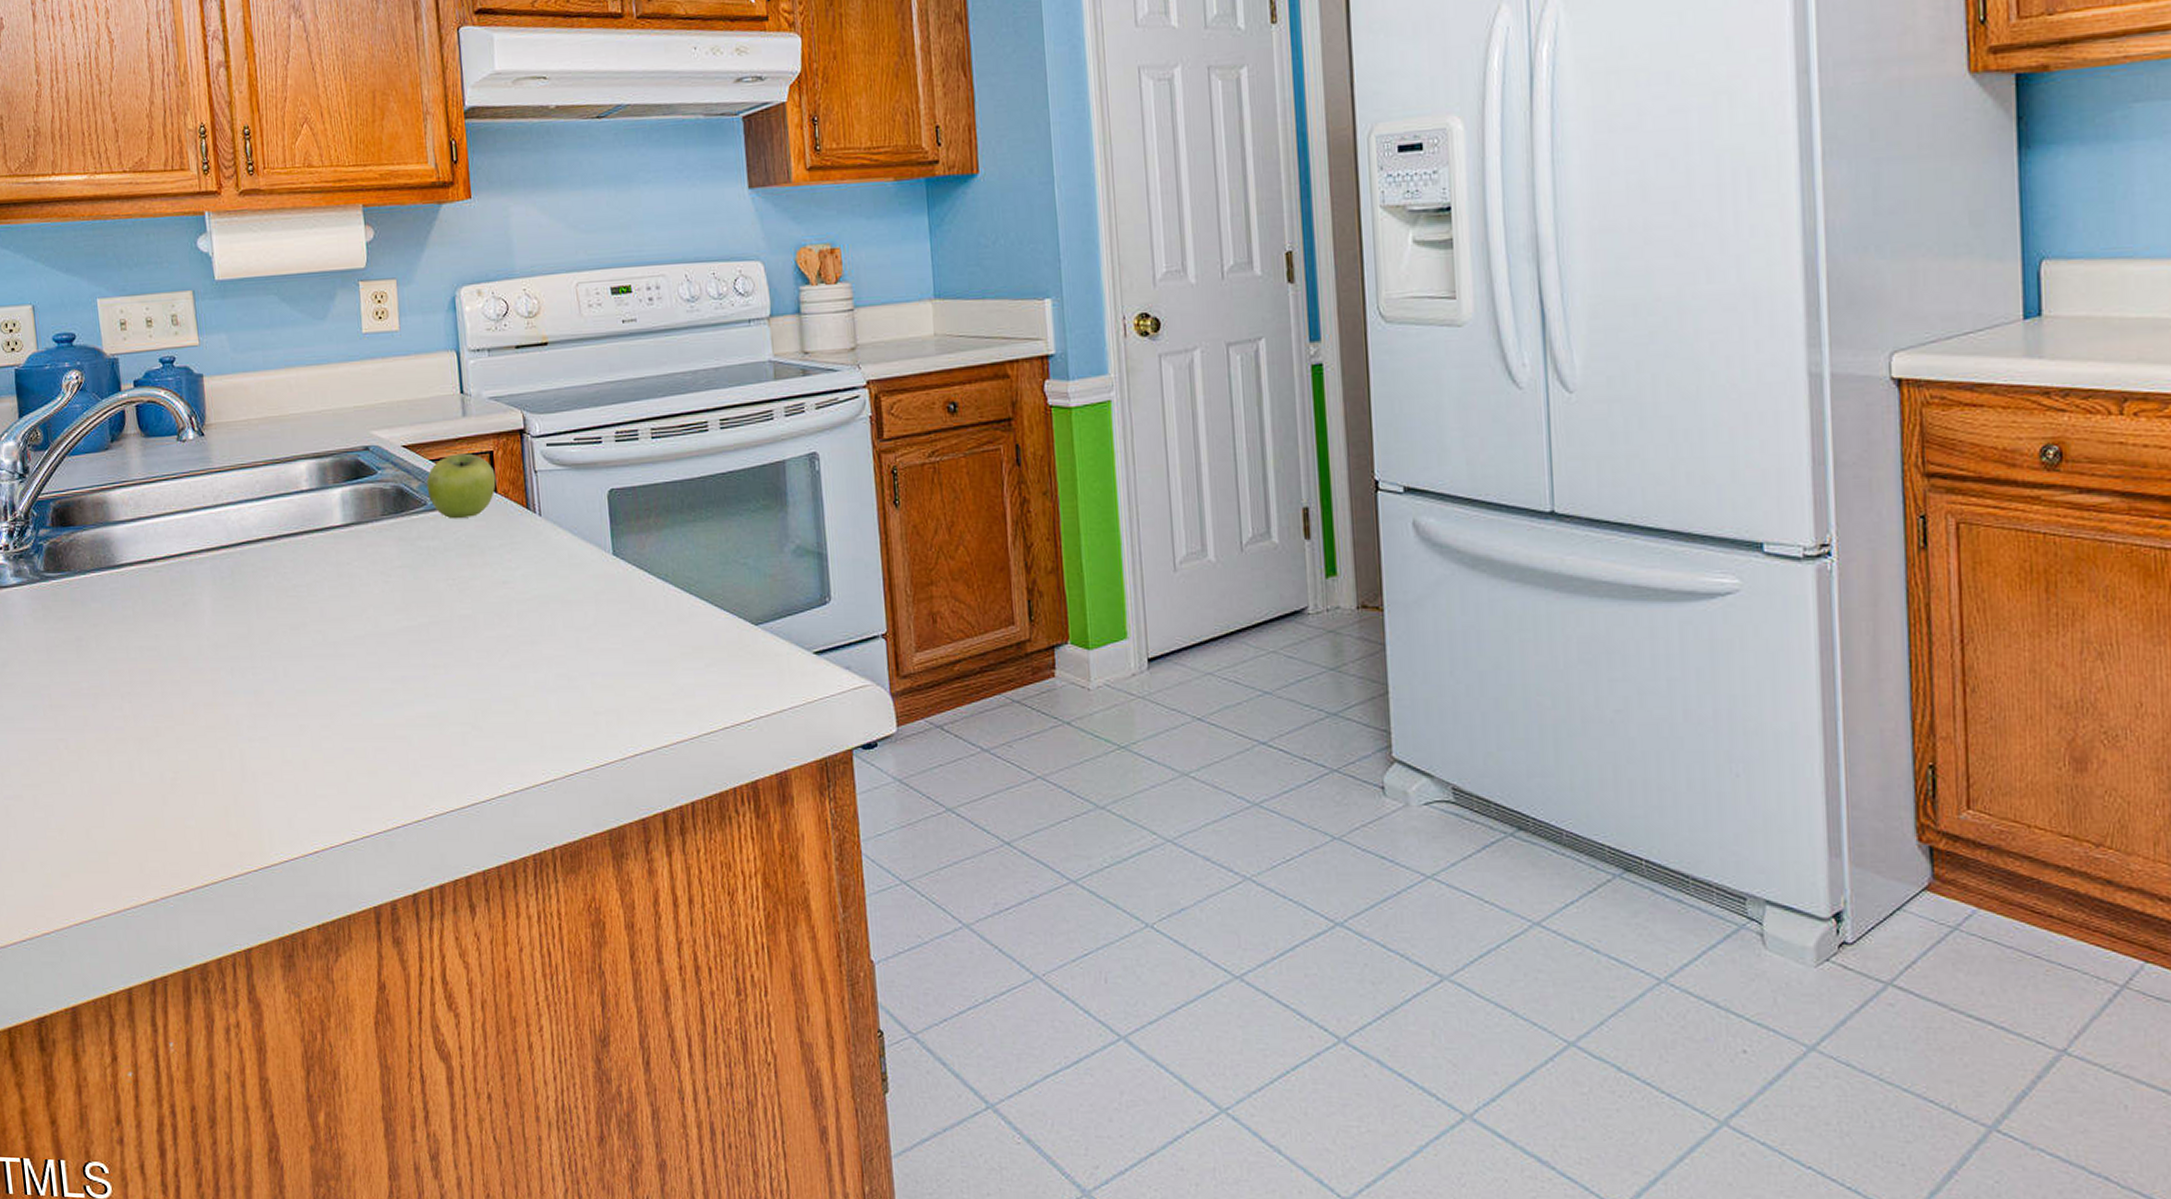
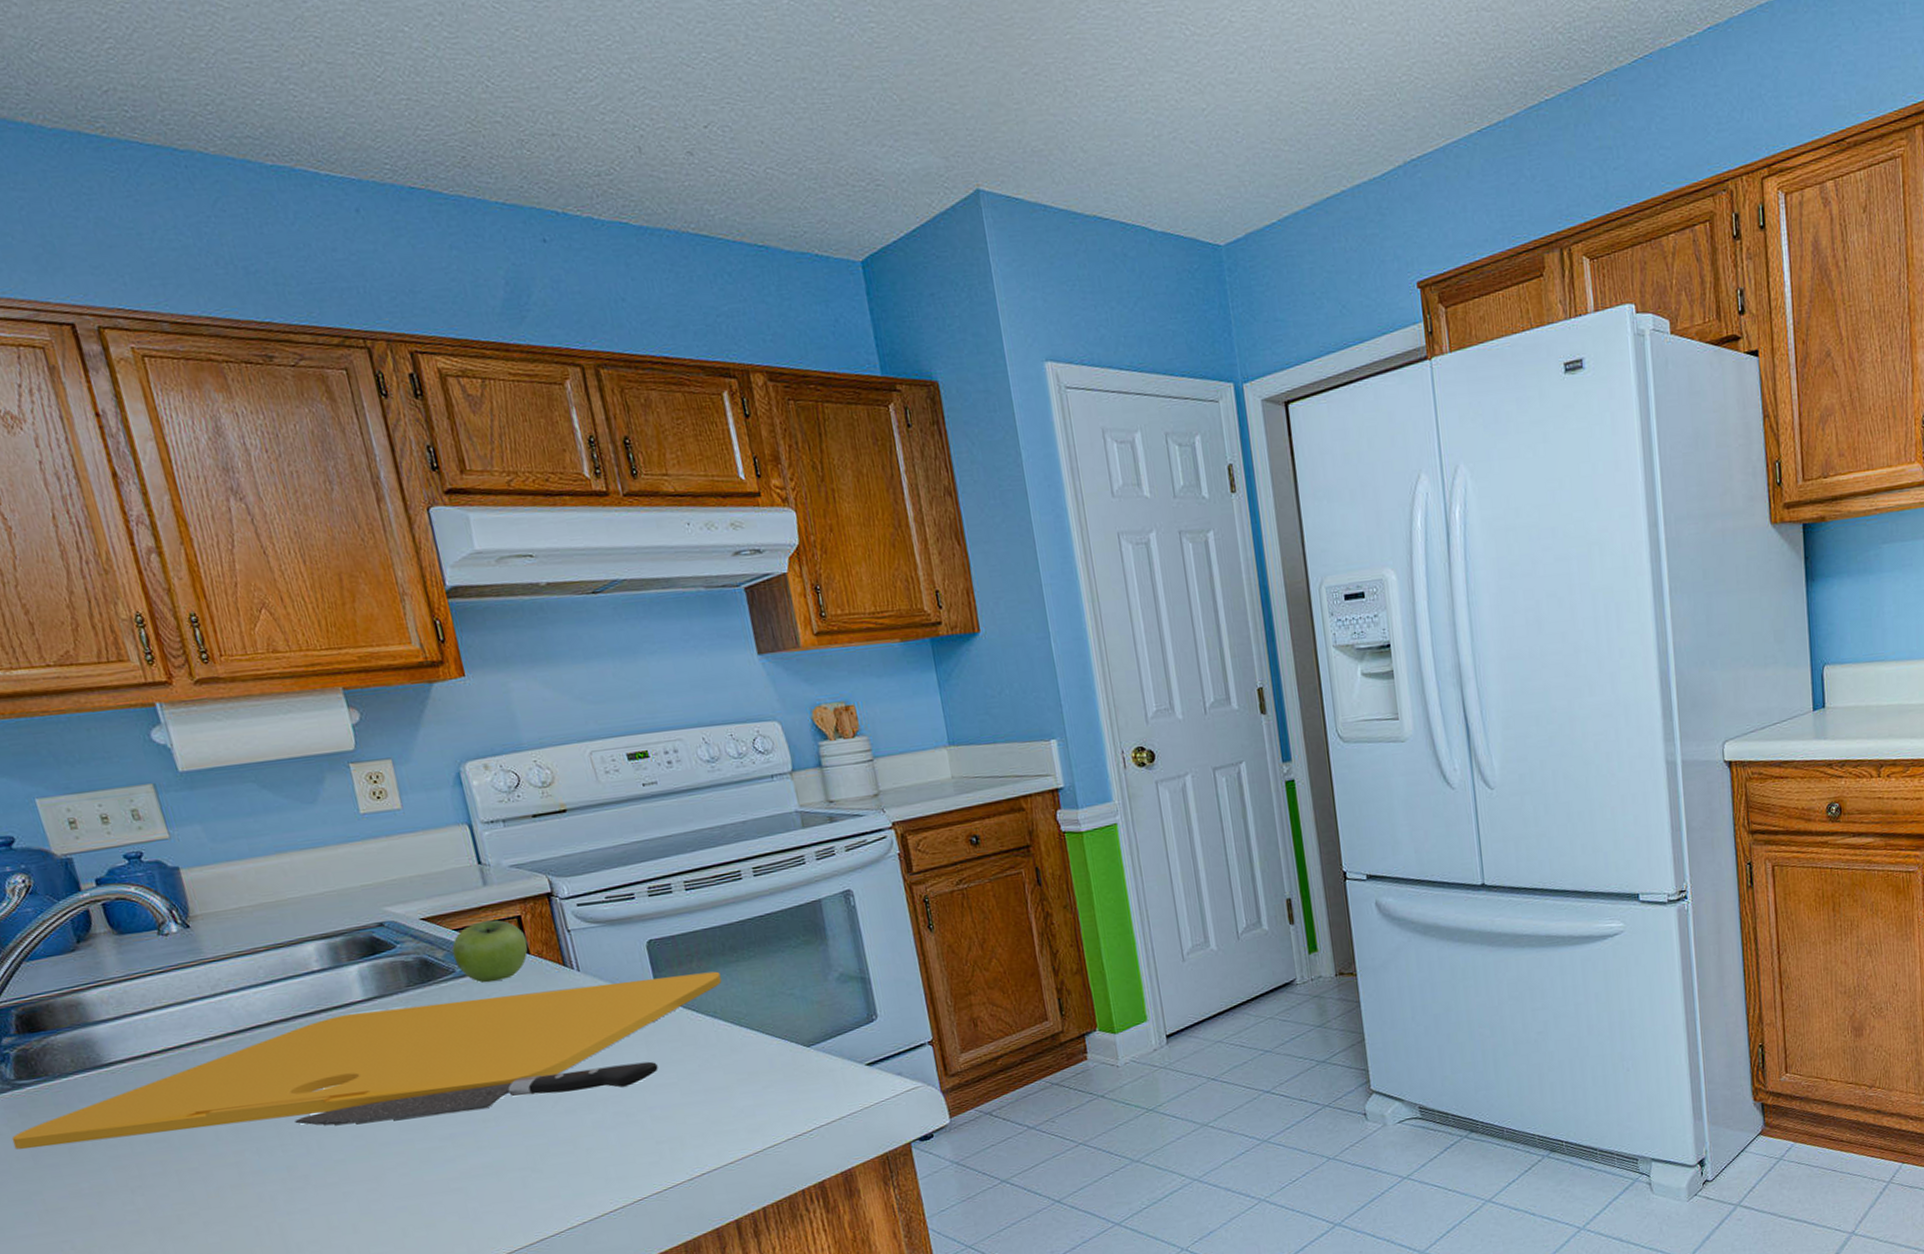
cutting board: none [33,530,677,642] -> present [11,971,722,1150]
knife: none [267,622,605,655] -> present [295,1061,659,1126]

